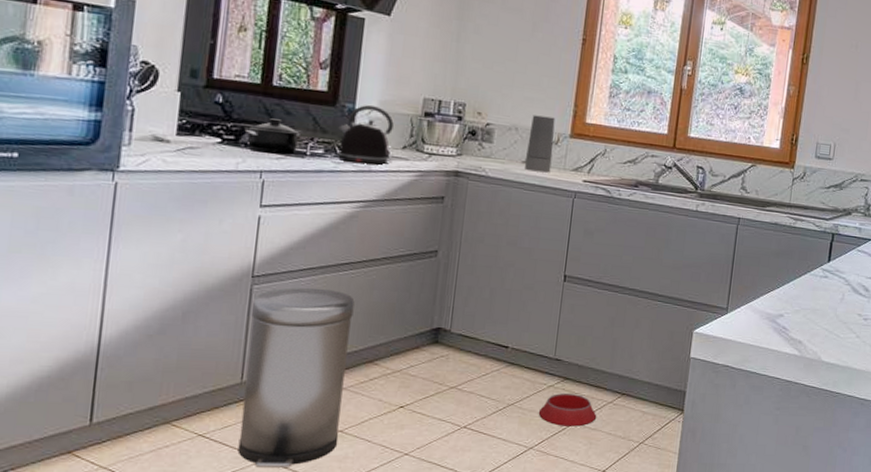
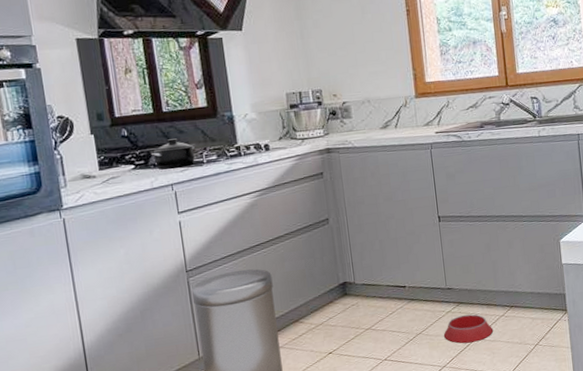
kettle: present [337,105,394,165] -> none [223,109,273,161]
canister: present [525,115,556,173] -> none [379,84,406,135]

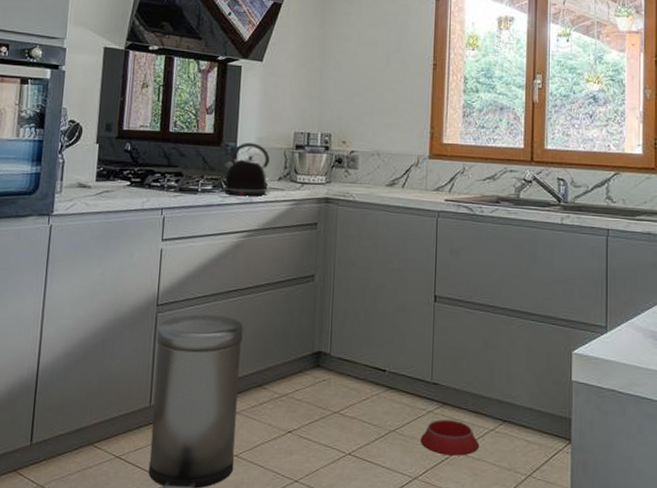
saucepan: present [149,138,197,170] -> none [147,161,195,193]
kettle: none [223,109,273,161] -> present [223,143,270,196]

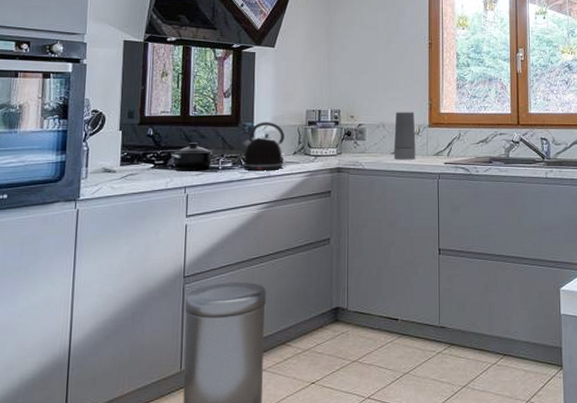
saucepan: none [147,161,195,193] -> present [169,143,215,173]
canister: none [389,139,414,194] -> present [394,112,416,160]
pet bowl: present [420,420,480,456] -> none [431,358,484,390]

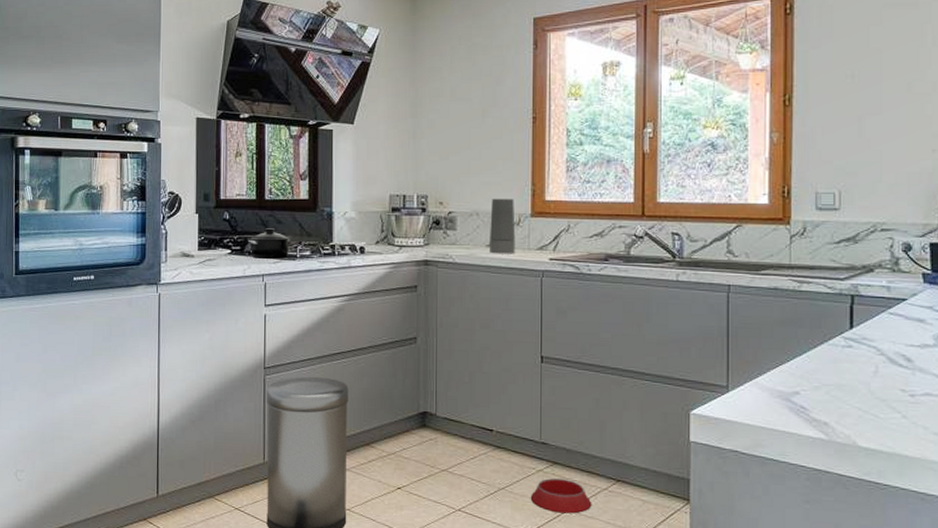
kettle: present [242,122,286,170] -> none [320,207,368,260]
pet bowl: none [431,358,484,390] -> present [530,478,592,514]

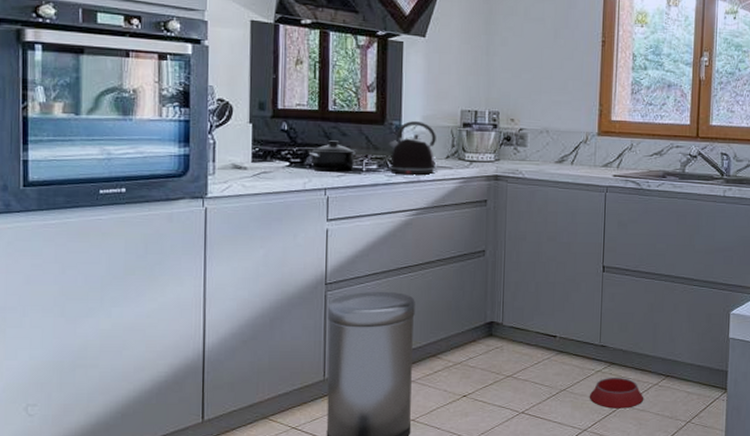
kettle: none [320,207,368,260] -> present [388,121,438,175]
canister: present [490,198,516,254] -> none [558,117,583,171]

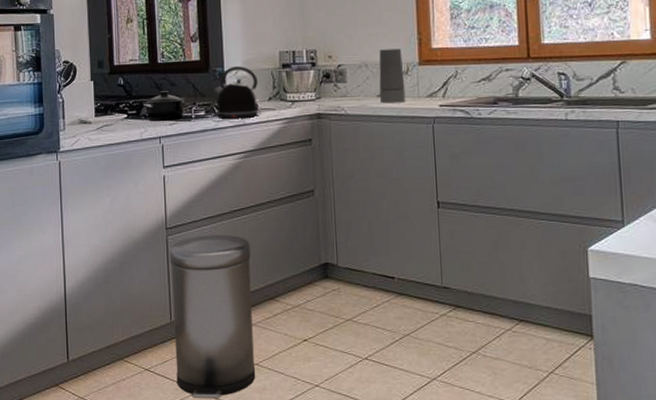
canister: none [558,117,583,171] -> present [379,48,406,104]
pet bowl: present [589,378,644,409] -> none [435,322,497,356]

